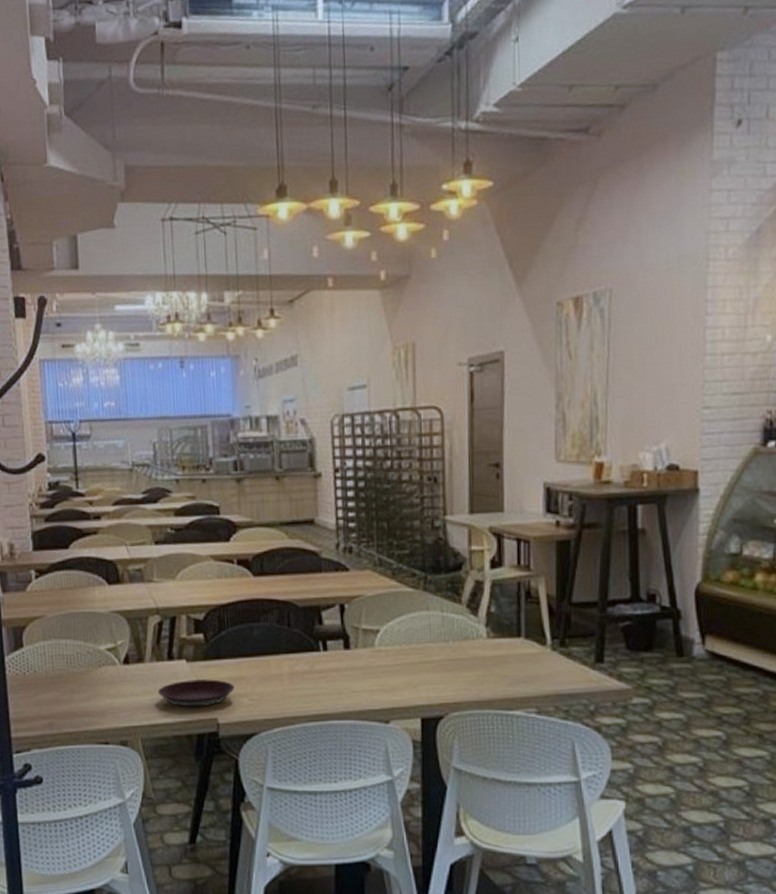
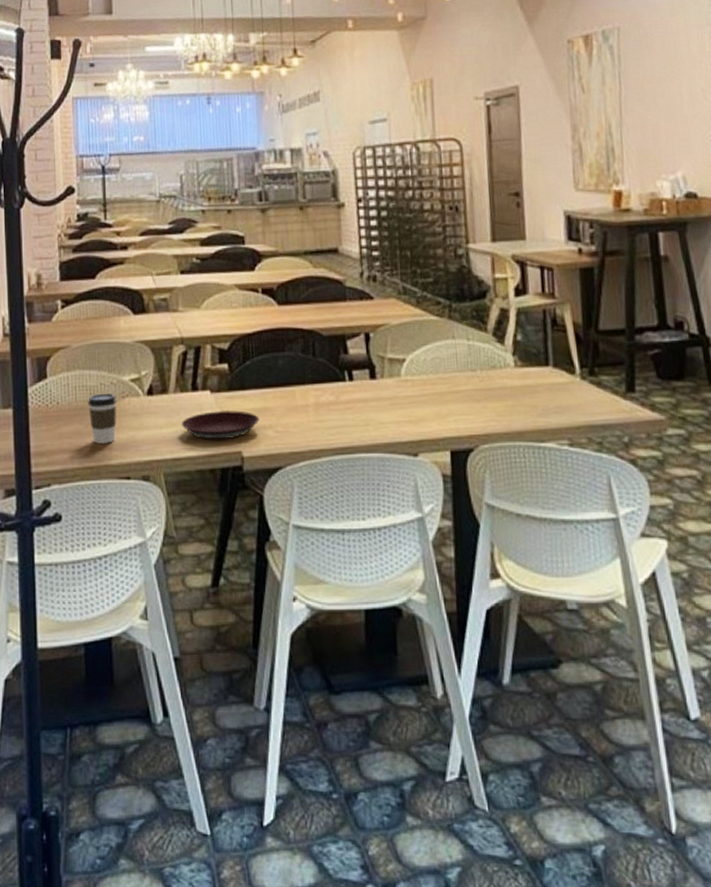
coffee cup: none [65,662,94,711] -> present [88,393,117,444]

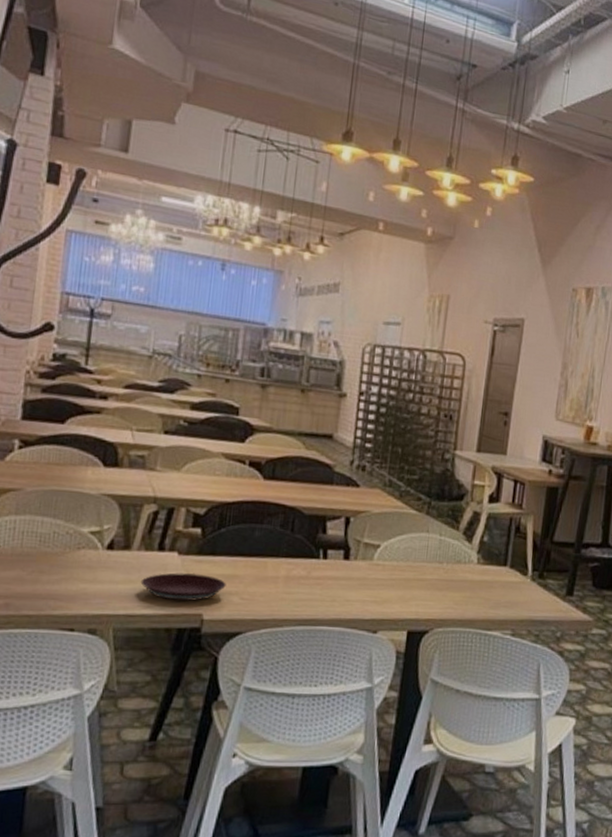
coffee cup: present [88,393,117,444] -> none [35,541,71,593]

